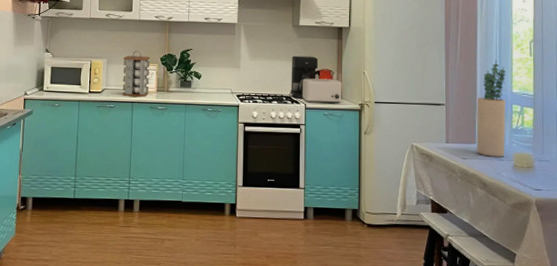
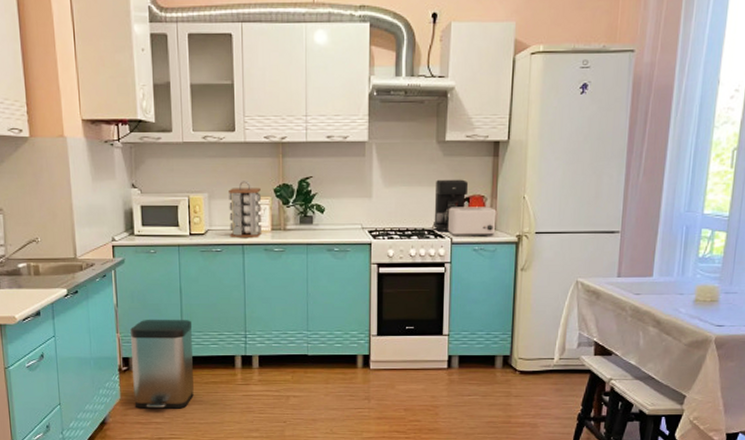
pedal bin: none [27,163,84,248] -> present [130,319,194,409]
vase: present [476,60,506,157] -> none [653,175,699,291]

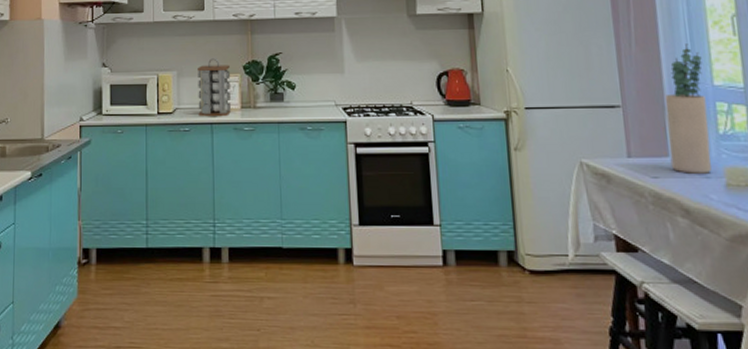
pedal bin: present [130,319,194,409] -> none [92,204,157,311]
coffee maker: present [434,179,469,231] -> none [410,53,446,108]
toaster: present [447,207,498,237] -> none [426,81,481,113]
vase: none [653,175,699,291] -> present [664,44,712,174]

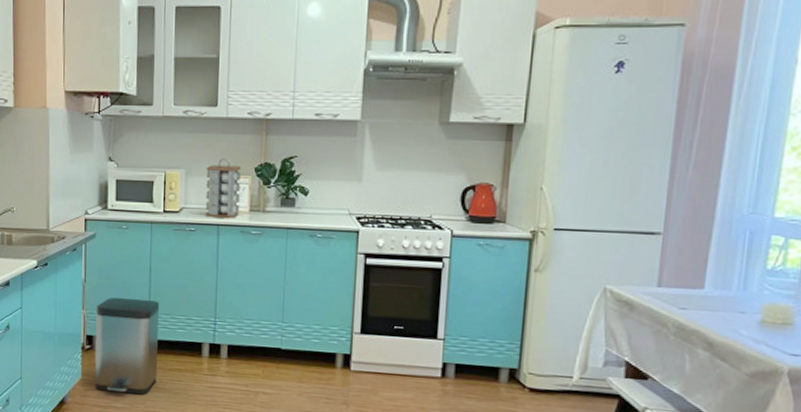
pedal bin: none [92,204,157,311] -> present [95,297,159,395]
vase: present [664,44,712,174] -> none [704,170,768,309]

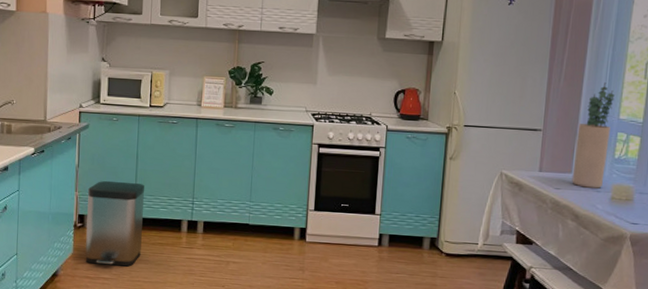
spice rack: present [205,158,241,219] -> none [186,62,217,114]
vase: none [704,170,768,309] -> present [572,82,615,189]

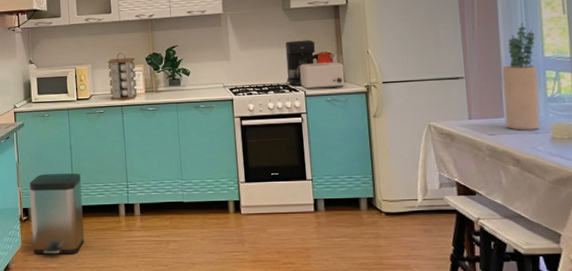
spice rack: none [186,62,217,114] -> present [107,52,138,101]
coffee maker: none [371,72,405,119] -> present [285,40,315,86]
toaster: none [383,97,430,126] -> present [300,62,345,90]

